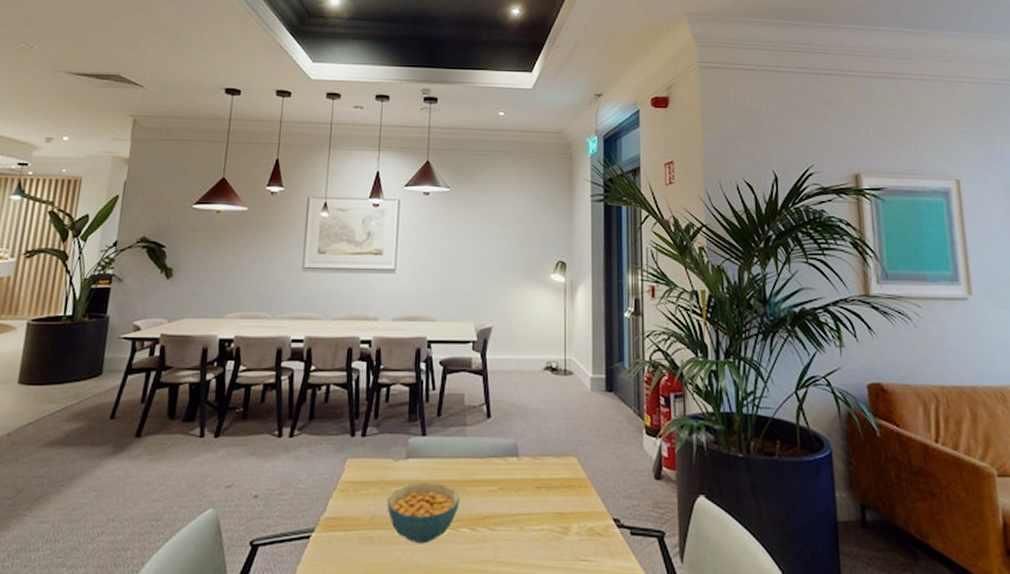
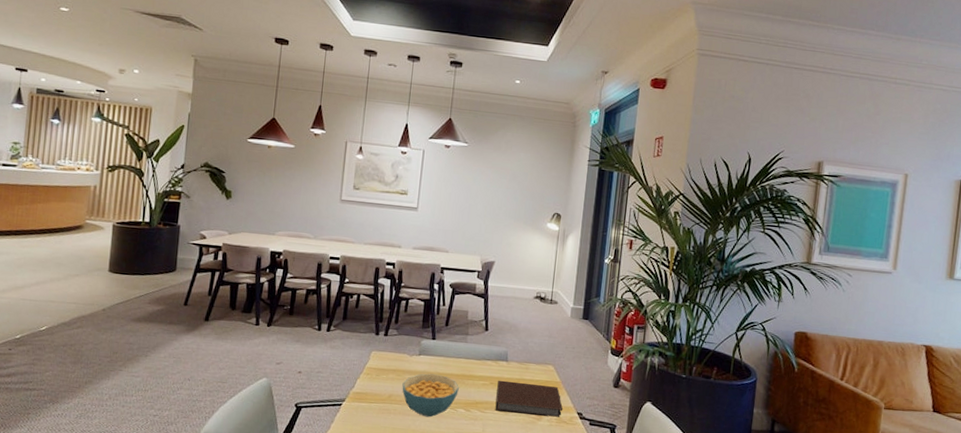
notebook: none [508,483,593,528] -> present [495,380,563,417]

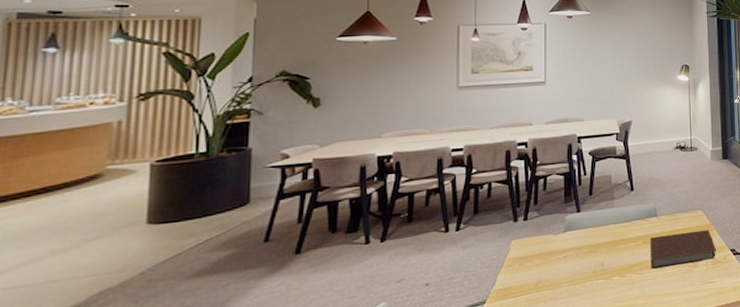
cereal bowl: present [402,373,459,417] -> none [550,246,611,296]

